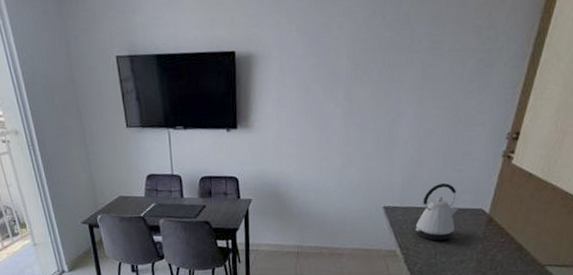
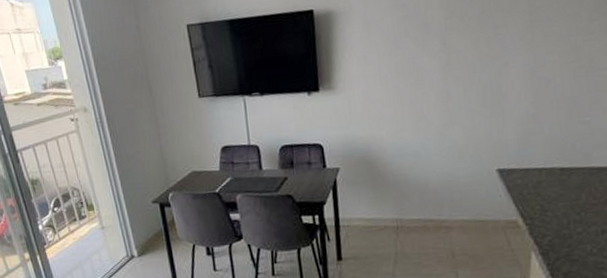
kettle: present [415,182,458,240] -> none [539,138,592,207]

